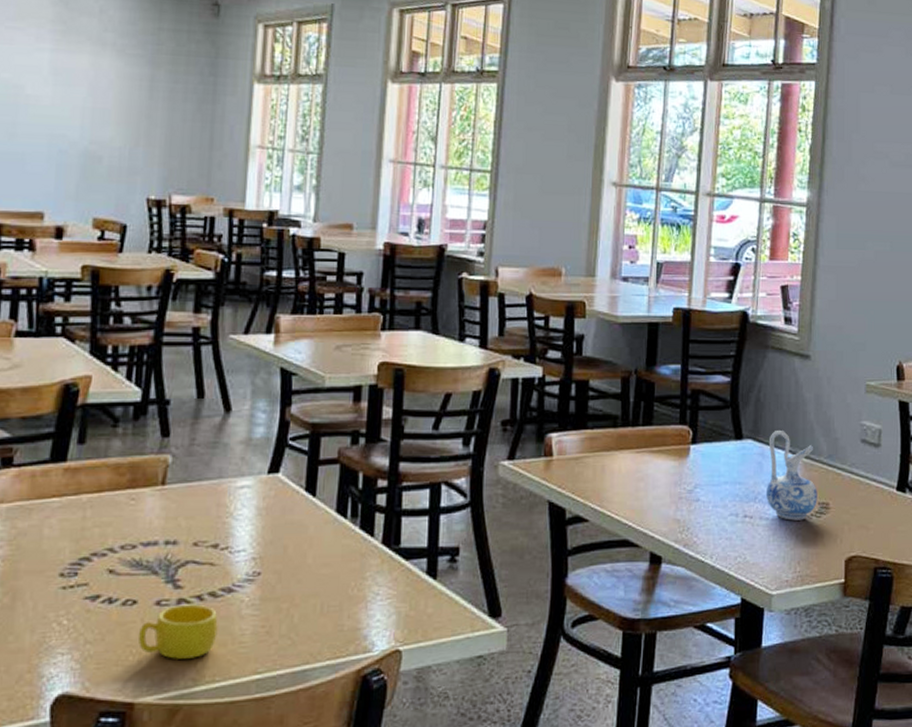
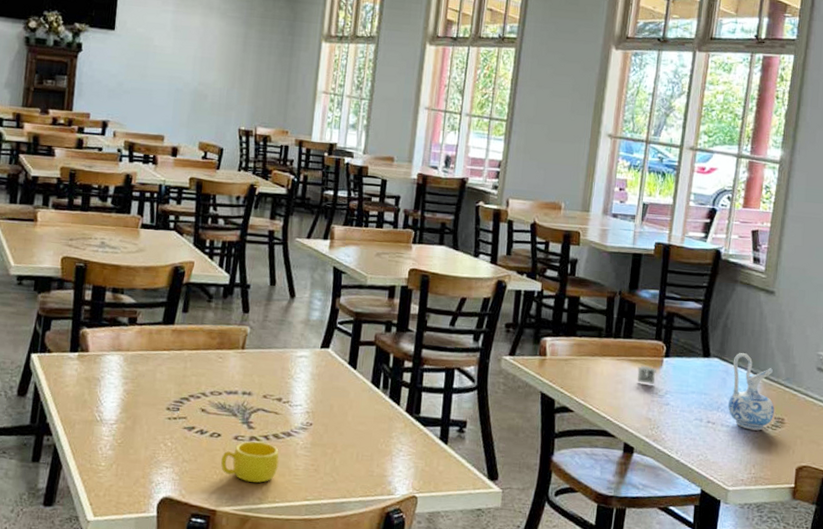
napkin holder: none [661,456,684,478] -> present [637,365,657,384]

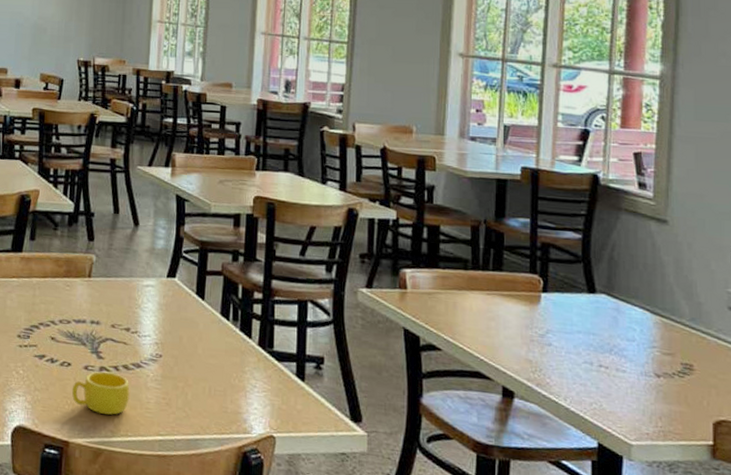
napkin holder: present [637,365,657,384] -> none [512,301,535,322]
ceramic pitcher: present [727,353,775,431] -> none [622,289,680,378]

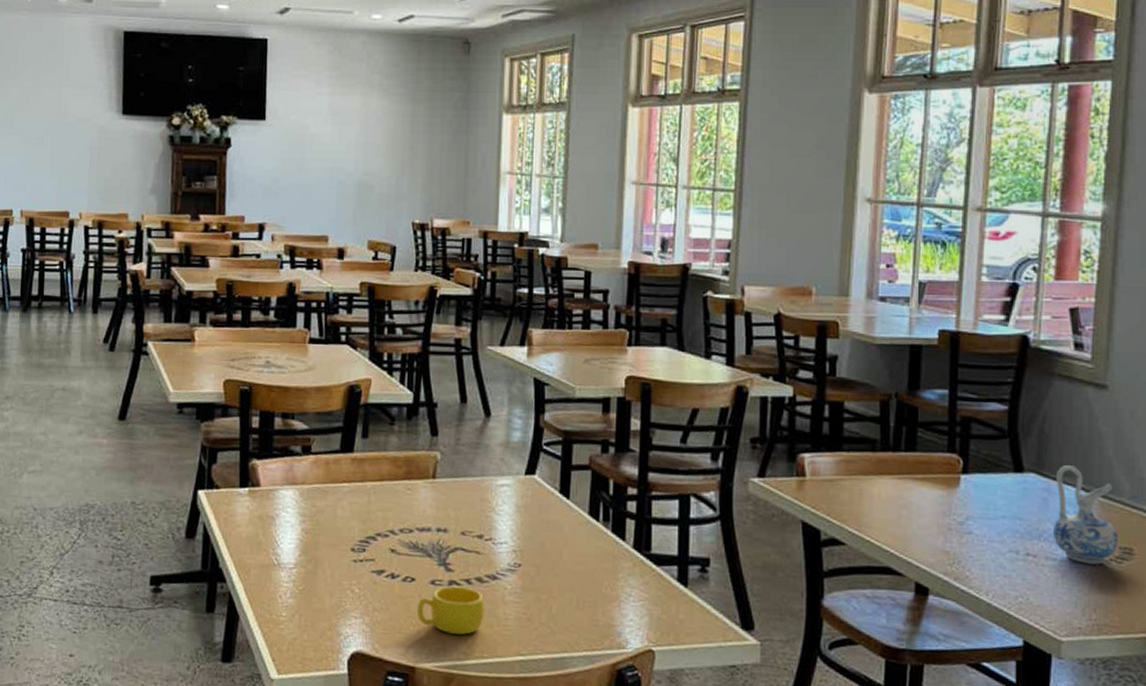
ceramic pitcher: none [622,289,680,378] -> present [1052,465,1118,565]

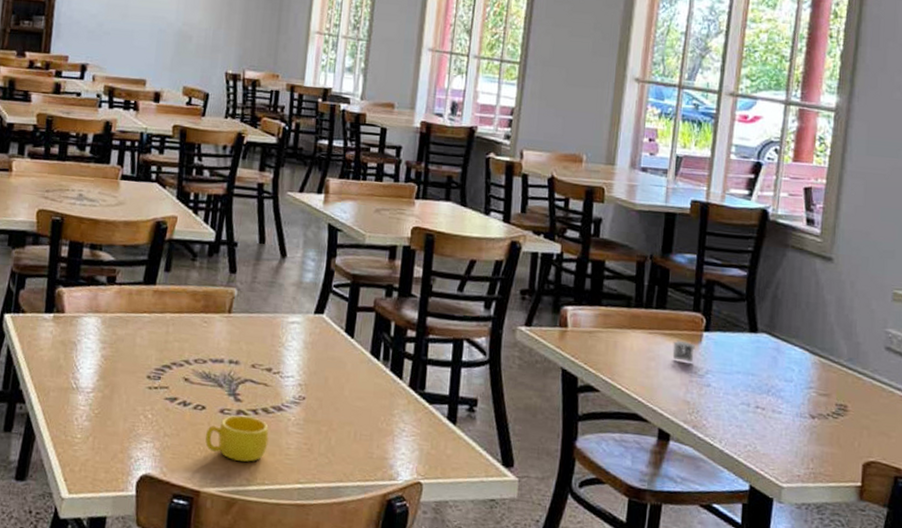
napkin holder: none [926,485,953,508] -> present [672,340,696,362]
ceramic pitcher: present [1052,465,1118,565] -> none [779,328,835,419]

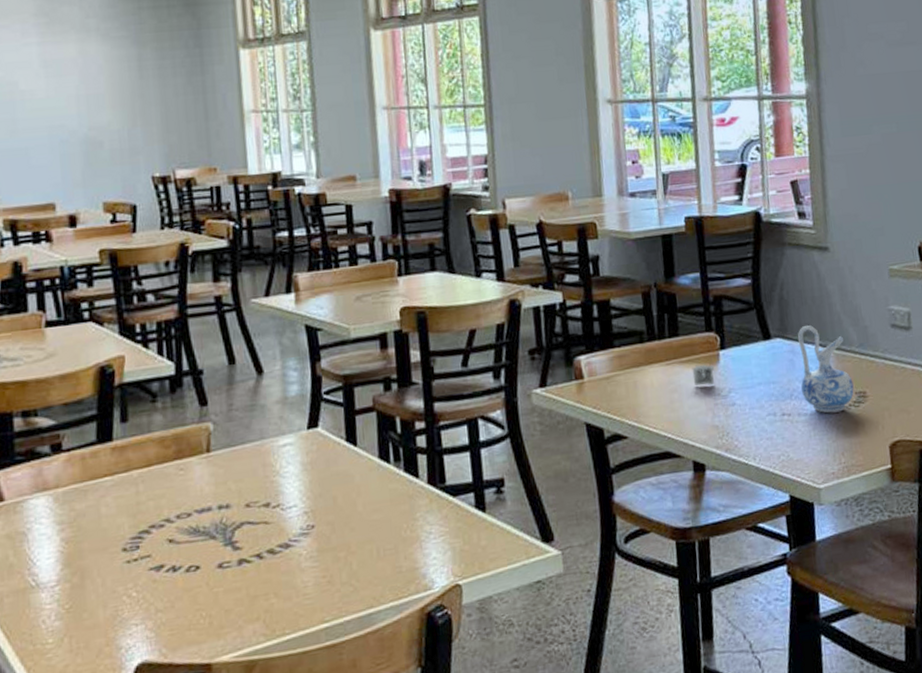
cup: present [205,415,269,462] -> none [205,562,281,618]
ceramic pitcher: none [779,328,835,419] -> present [797,325,854,413]

